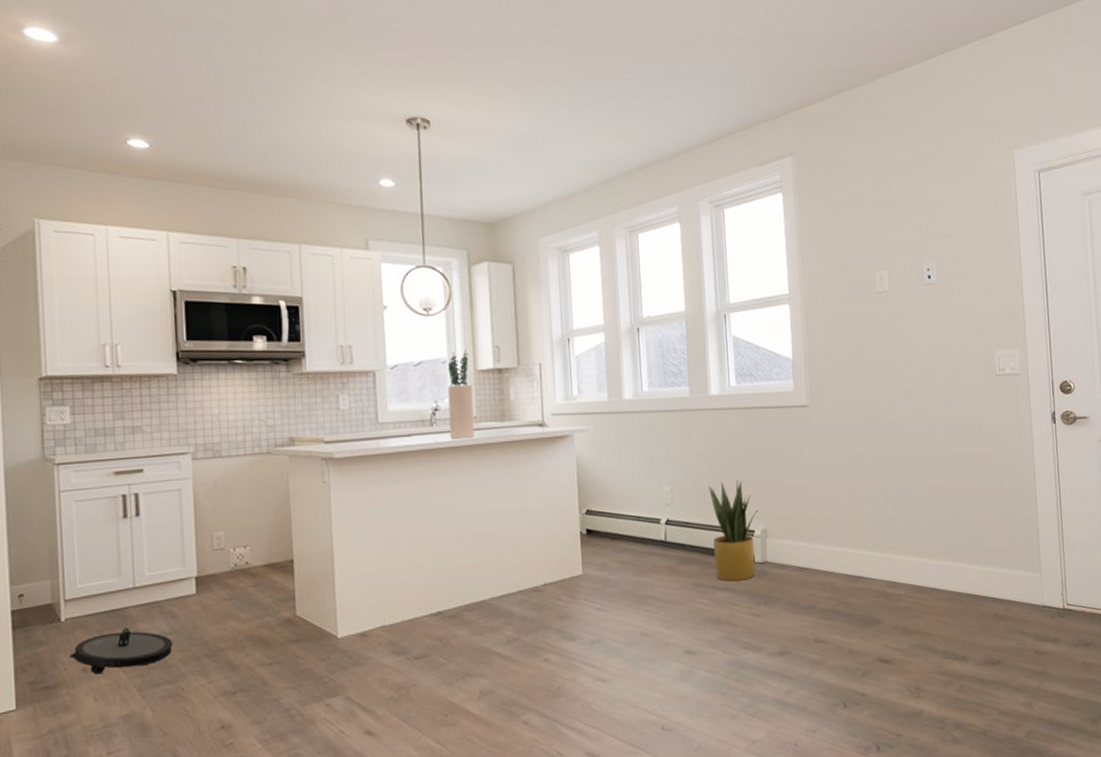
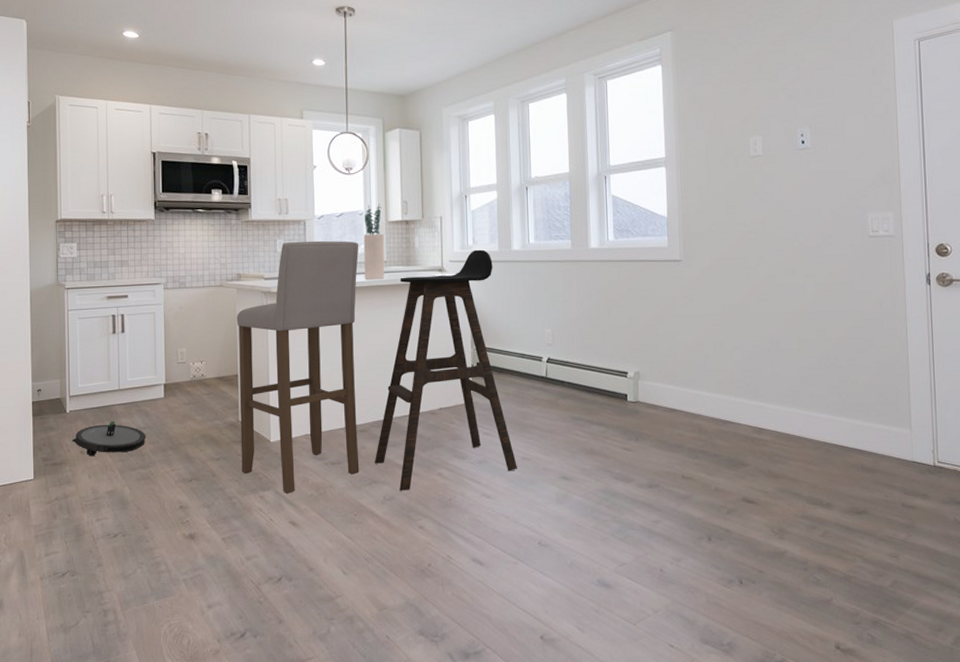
bar stool: none [289,394,450,698] -> present [236,240,360,493]
bar stool: none [467,400,635,683] -> present [374,249,517,491]
planter: present [709,480,758,582] -> none [587,326,632,417]

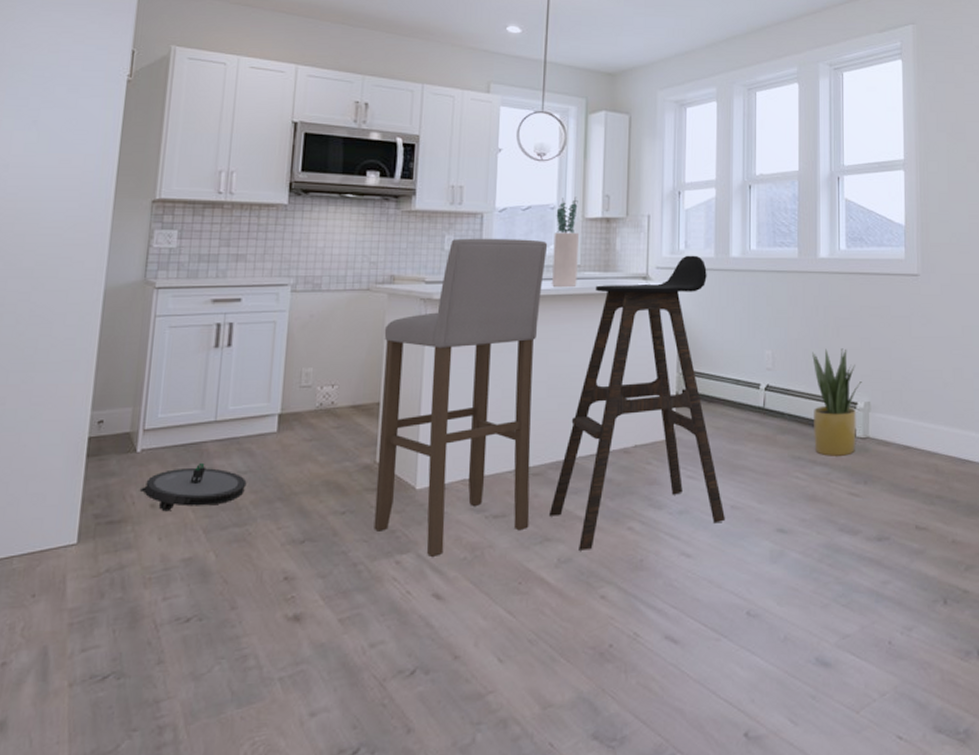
planter: none [587,326,632,417] -> present [812,348,862,456]

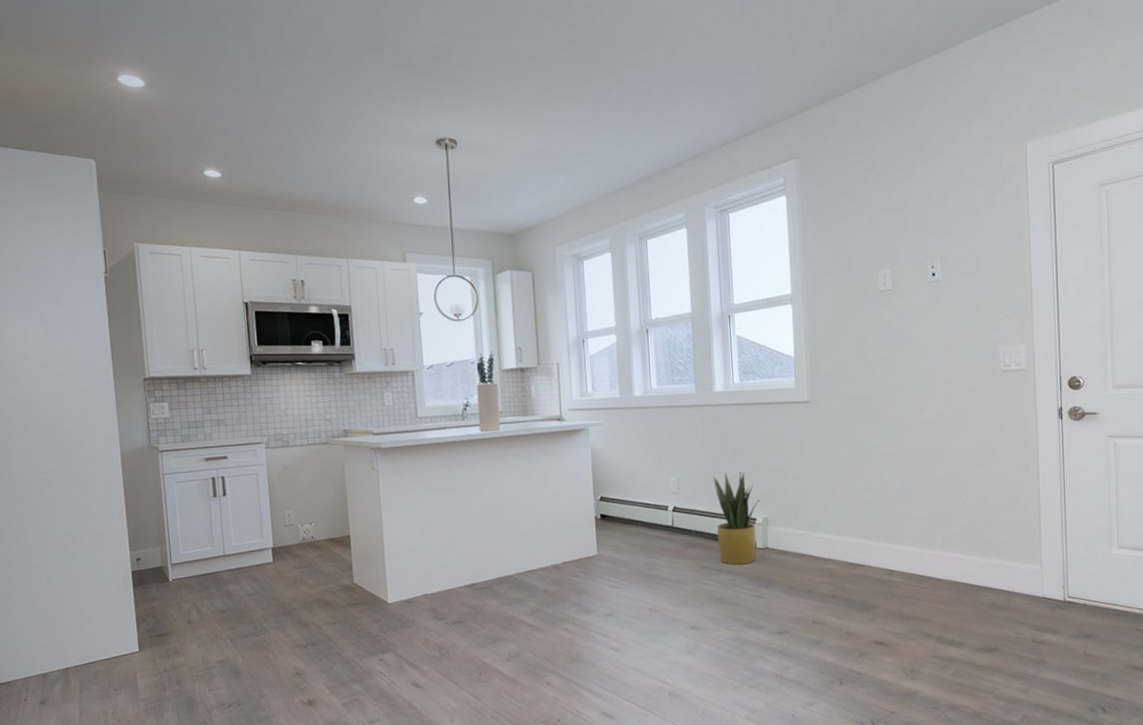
robot vacuum: present [139,462,247,512] -> none [176,588,256,626]
bar stool: present [374,238,548,557] -> none [345,391,483,655]
bar stool: present [548,255,725,551] -> none [497,396,645,648]

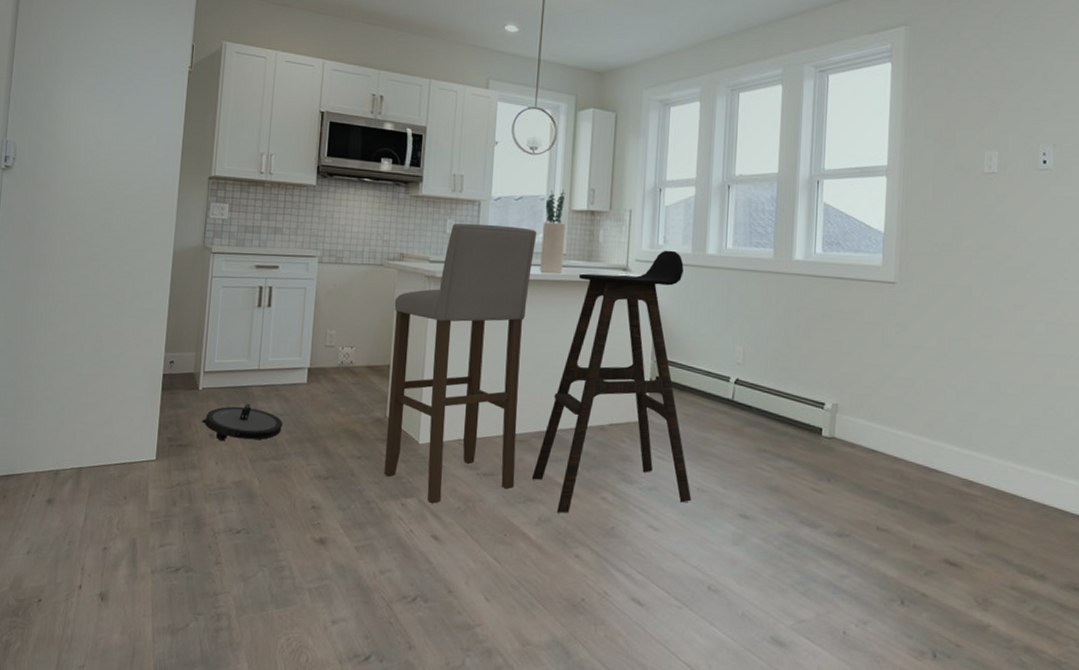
robot vacuum: none [176,588,256,626] -> present [201,403,283,441]
bar stool: none [345,391,483,655] -> present [384,223,537,503]
bar stool: none [497,396,645,648] -> present [531,250,691,513]
planter: present [713,472,760,565] -> none [780,349,831,453]

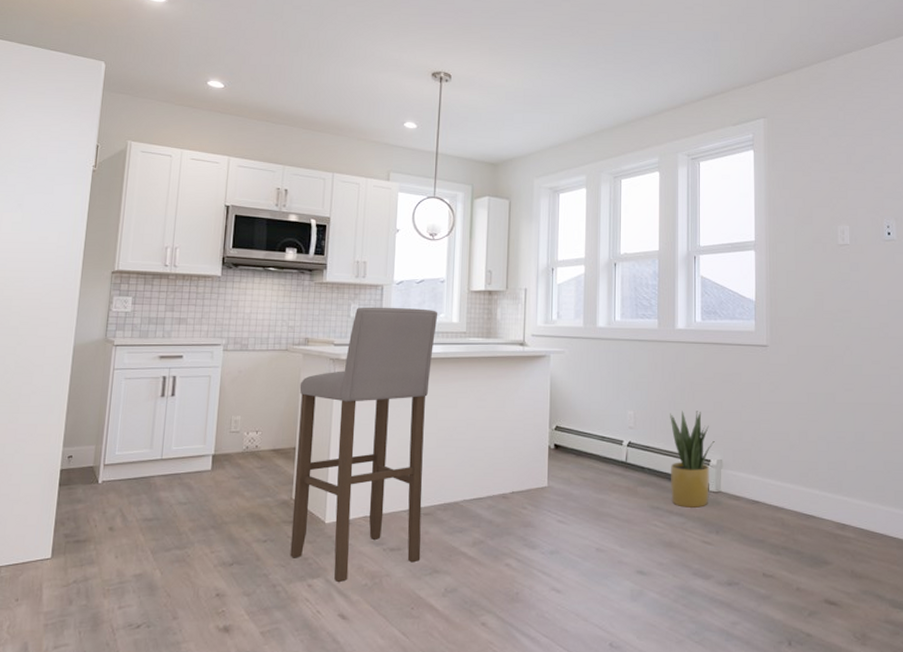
robot vacuum: present [201,403,283,441] -> none [100,494,186,534]
bar stool: present [531,250,691,513] -> none [437,324,591,582]
vase: present [540,189,566,274] -> none [442,272,466,352]
planter: none [780,349,831,453] -> present [670,410,715,508]

